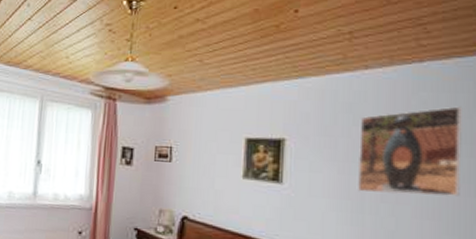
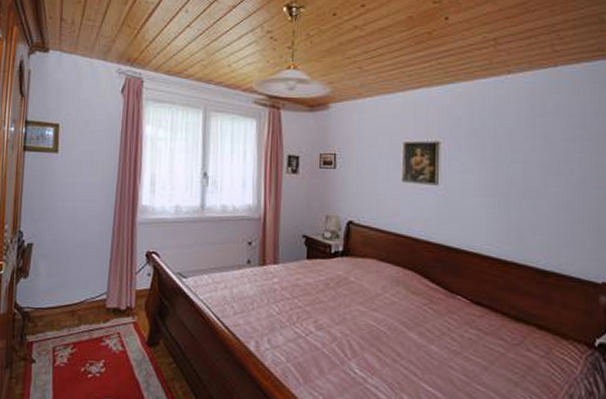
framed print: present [357,106,464,197] -> none [503,107,591,190]

